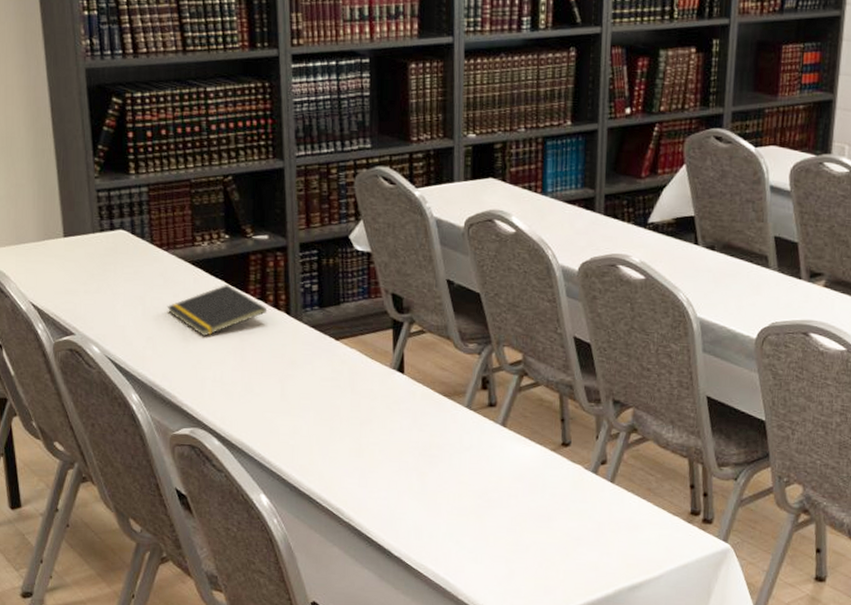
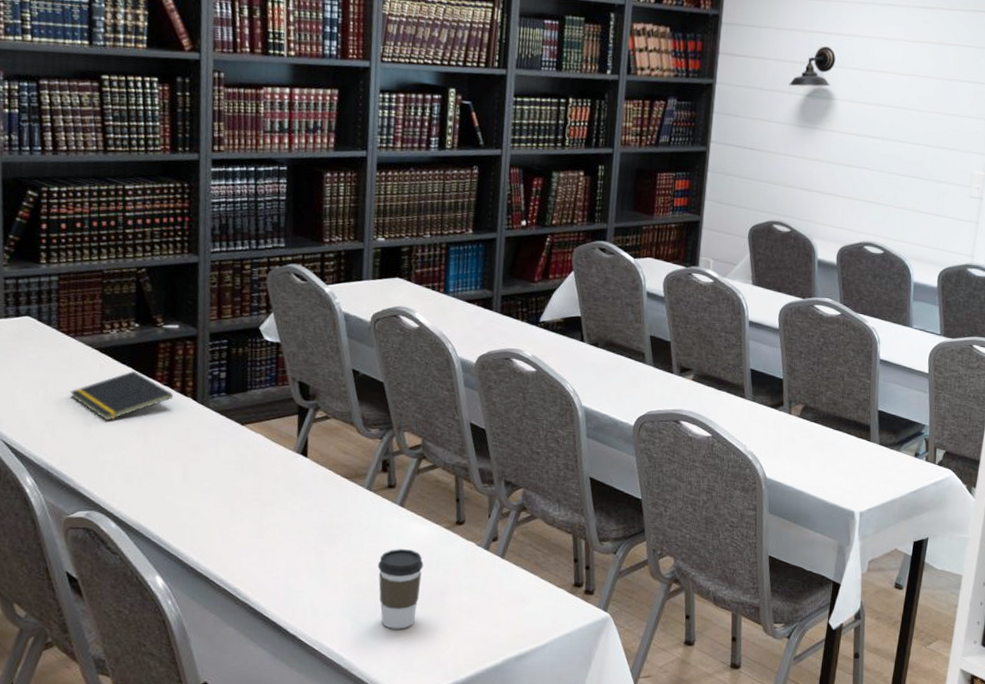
coffee cup: none [480,471,529,555] -> present [377,549,424,629]

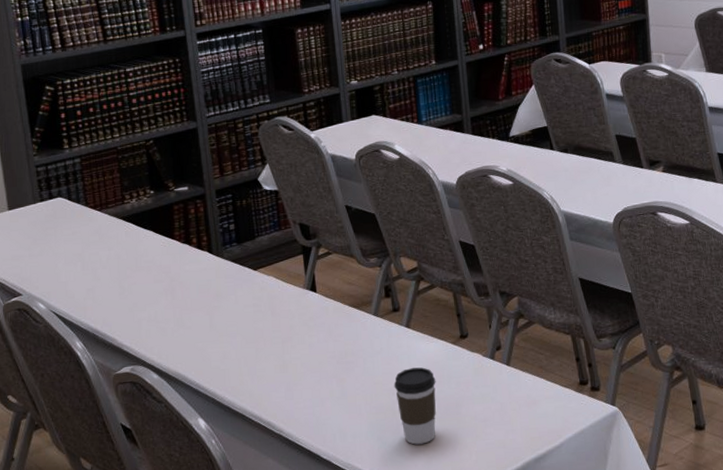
notepad: present [70,371,173,421] -> none [103,234,191,282]

